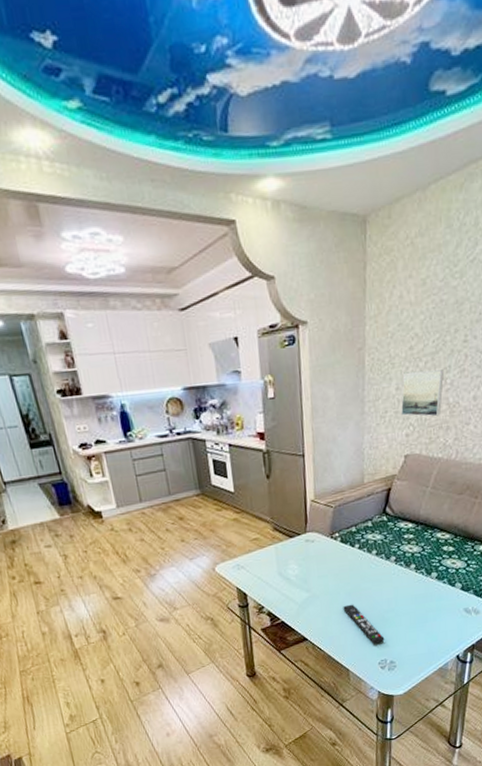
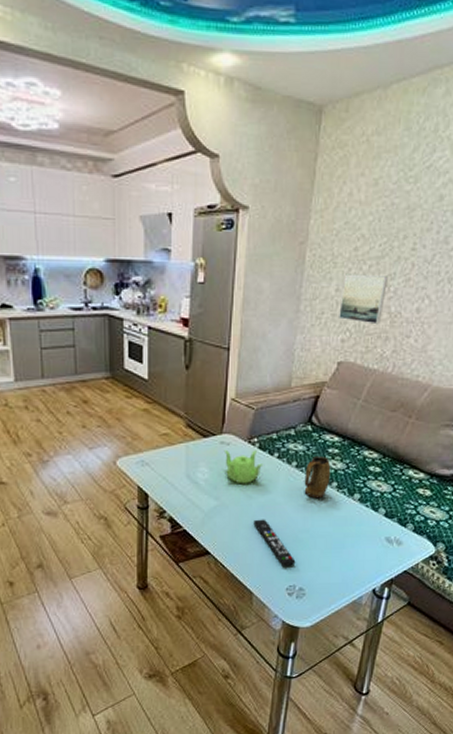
teapot: none [309,544,347,576] -> present [223,449,264,484]
mug: none [385,542,409,581] -> present [304,457,331,499]

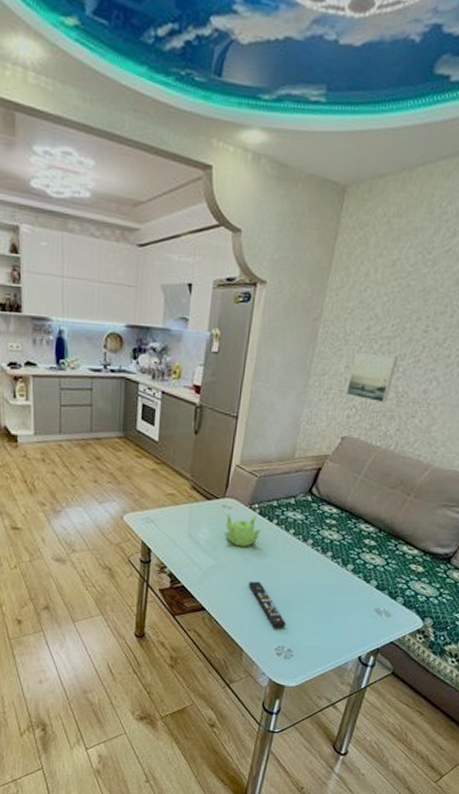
mug: present [304,457,331,499] -> none [299,526,327,567]

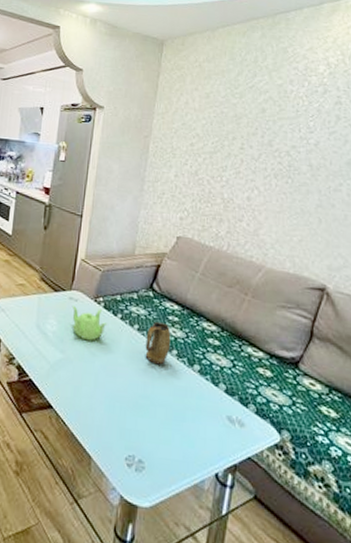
remote control: present [248,581,286,628] -> none [95,378,136,433]
mug: none [299,526,327,567] -> present [145,322,171,365]
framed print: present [346,352,399,403] -> none [178,163,221,208]

